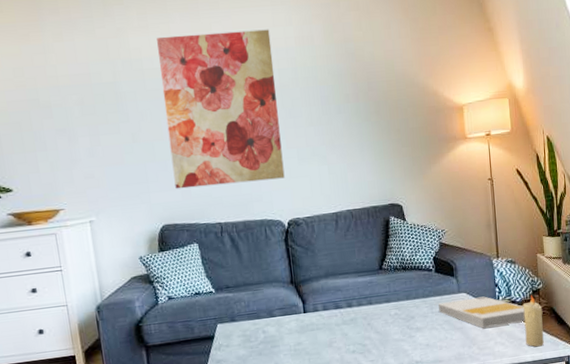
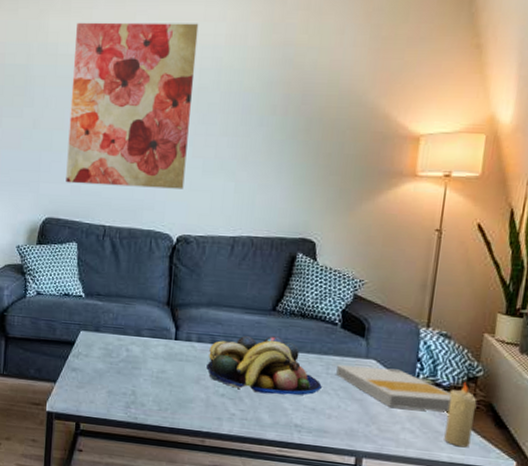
fruit bowl: none [335,290,430,343] -> present [206,336,322,395]

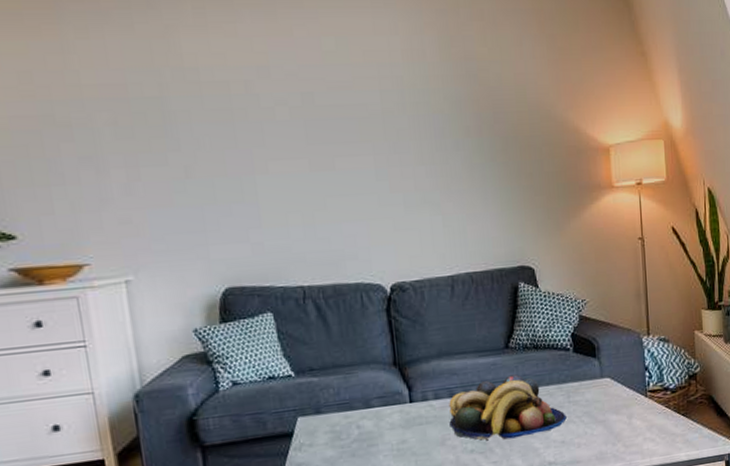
wall art: present [66,22,199,189] -> none [219,38,387,242]
book: present [336,365,452,412] -> none [577,382,680,421]
candle: present [444,381,477,448] -> none [676,380,701,444]

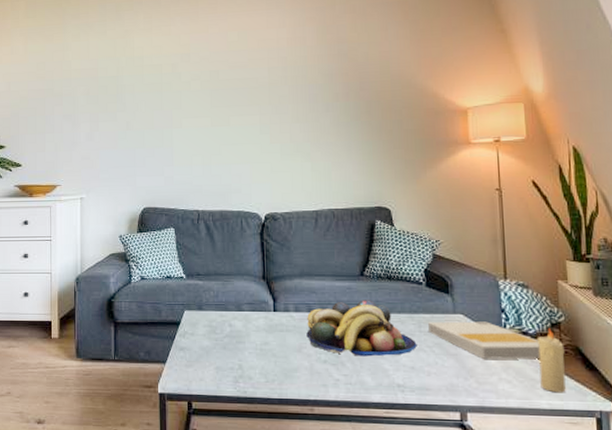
book: none [577,382,680,421] -> present [428,321,540,359]
candle: none [676,380,701,444] -> present [536,327,566,393]

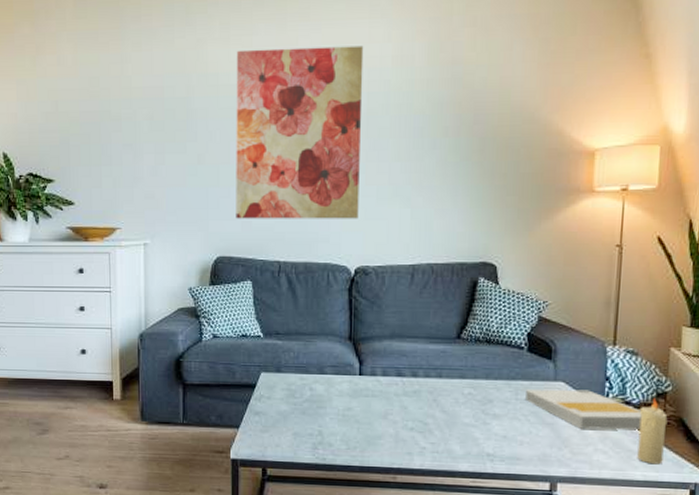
wall art: none [157,31,266,175] -> present [236,45,364,219]
fruit bowl: present [306,300,417,357] -> none [393,364,512,425]

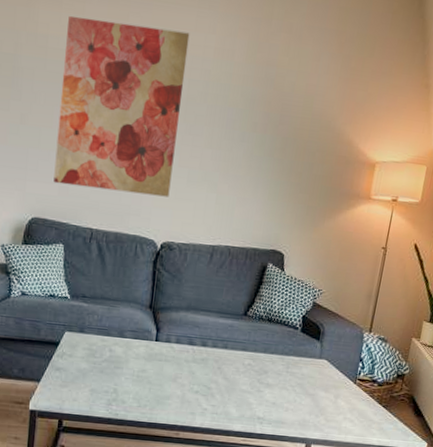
book: present [526,389,642,430] -> none [294,364,384,403]
candle: present [637,397,668,465] -> none [376,378,403,433]

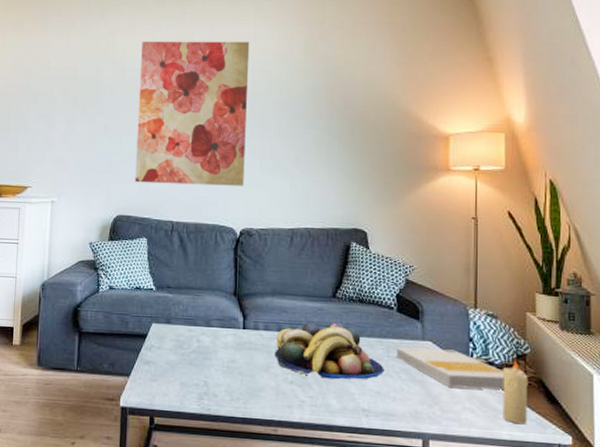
fruit bowl: none [183,338,282,391] -> present [274,322,384,380]
book: none [294,364,384,403] -> present [397,348,505,389]
candle: none [376,378,403,433] -> present [502,359,529,425]

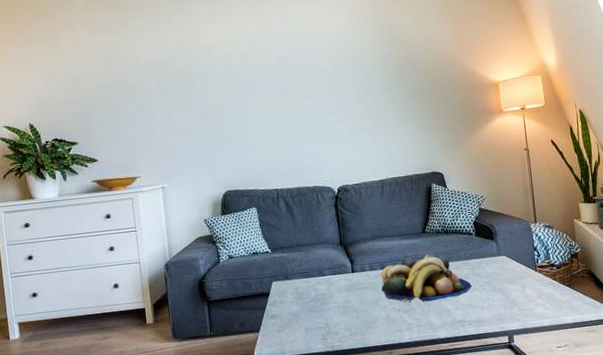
wall art: present [135,41,250,186] -> none [224,19,335,159]
book: present [397,348,505,389] -> none [479,259,565,290]
candle: present [502,359,529,425] -> none [561,258,584,309]

